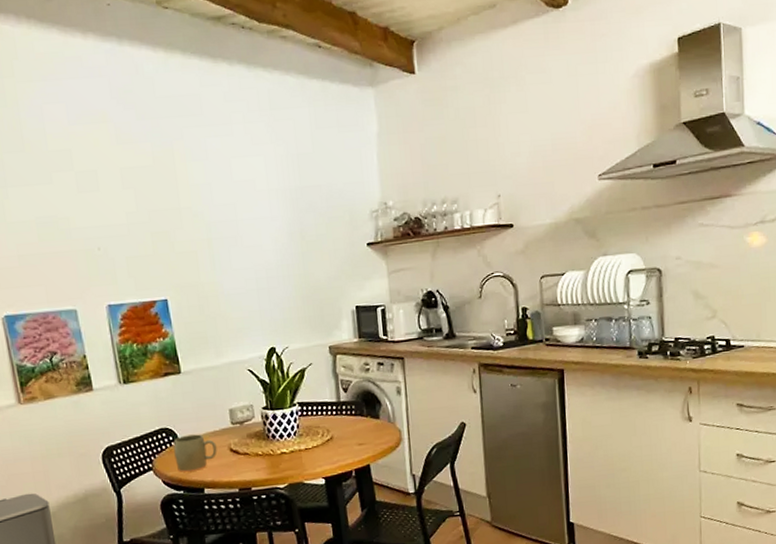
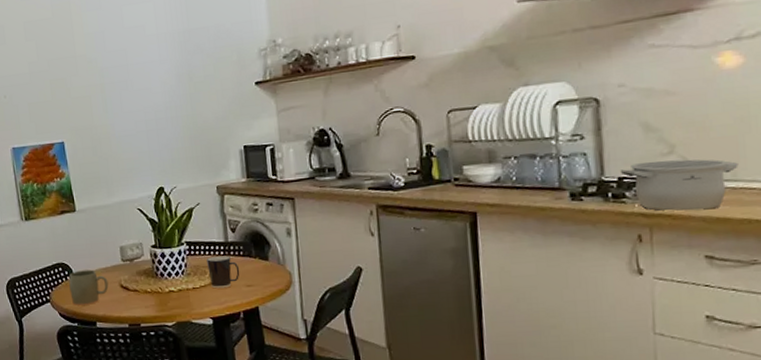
mug: none [319,415,352,449] -> present [207,255,240,289]
cooking pot: none [676,322,761,367] -> present [619,159,739,212]

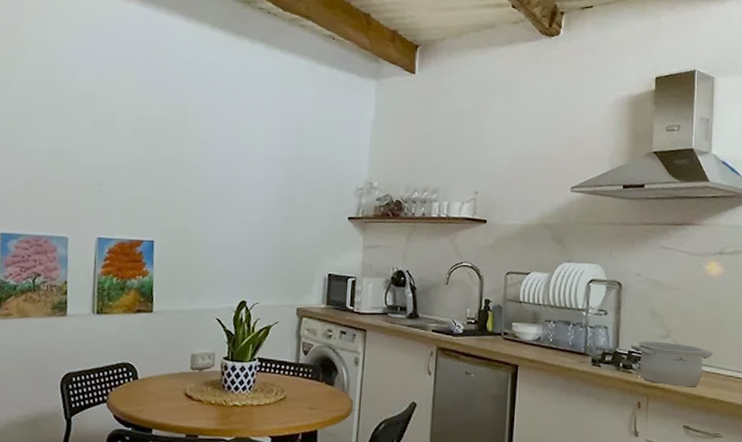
mug: present [68,269,109,306] -> none [130,373,173,410]
mug: present [207,255,240,289] -> none [275,376,306,408]

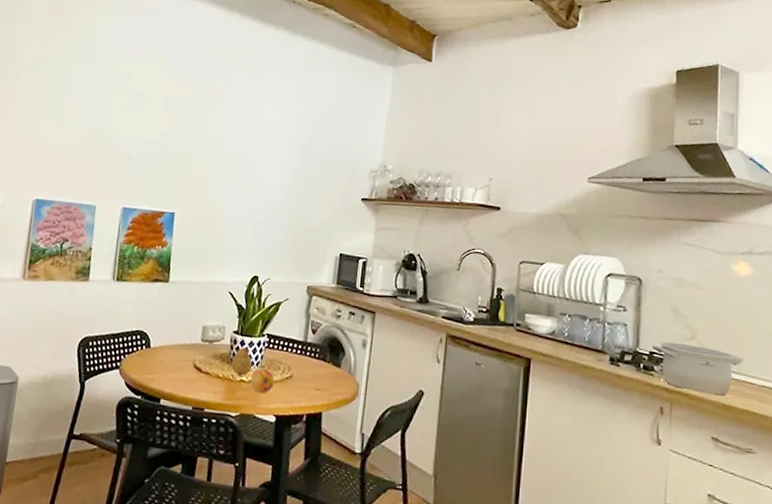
fruit: none [223,370,244,401] -> present [231,345,252,376]
fruit: none [243,392,269,417] -> present [250,368,275,394]

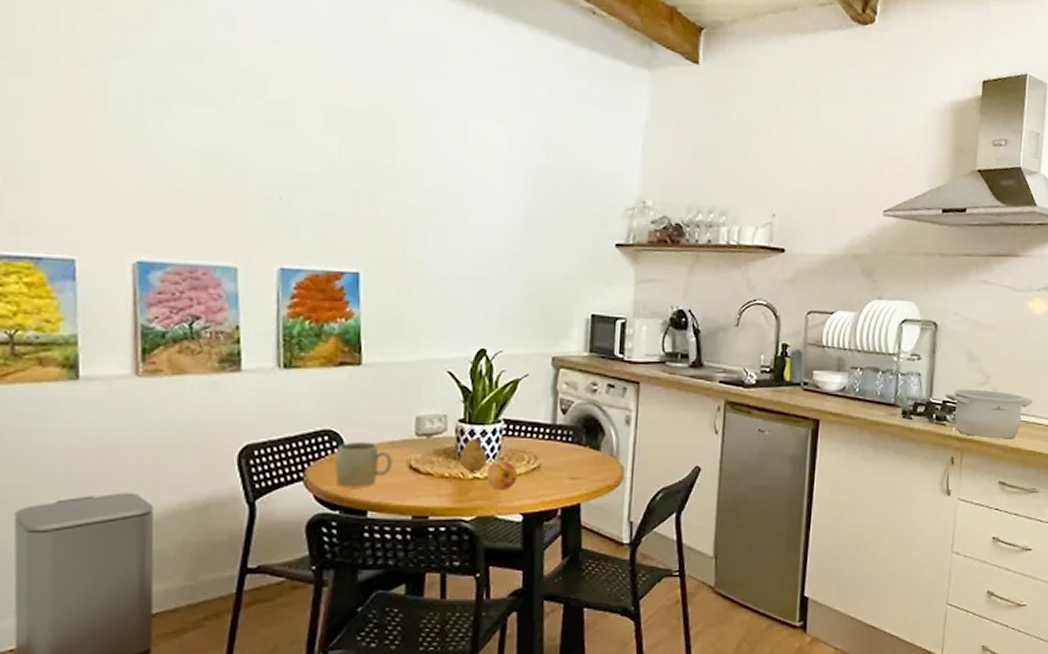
mug: none [141,341,183,380] -> present [335,442,393,488]

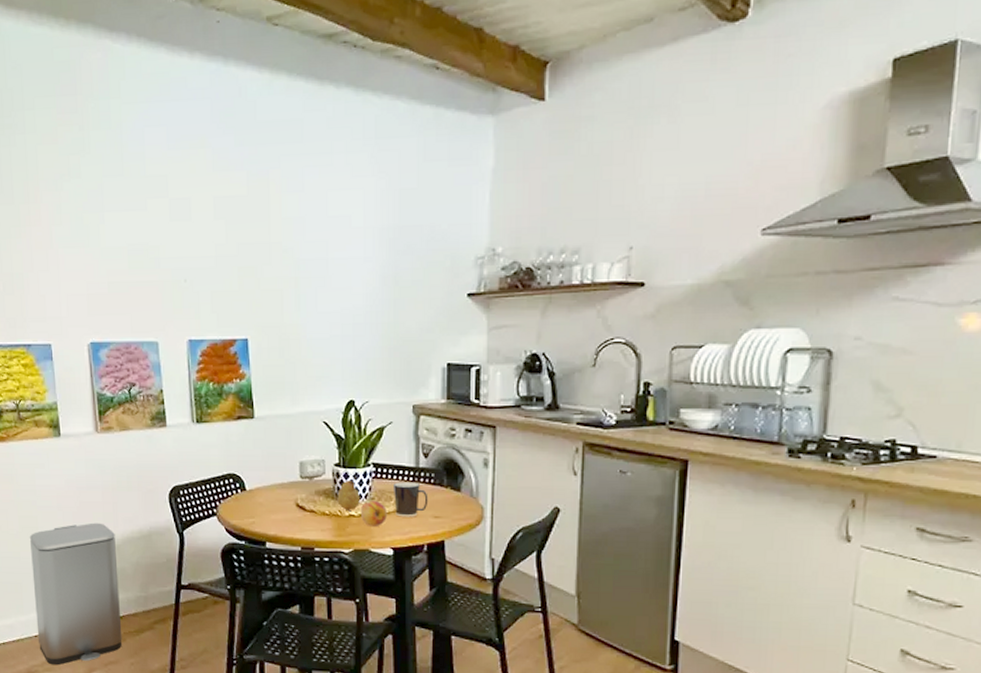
mug: present [335,442,393,488] -> none [239,484,283,522]
mug: none [526,440,565,479] -> present [394,482,428,517]
cooking pot: present [945,388,1033,439] -> none [843,423,965,480]

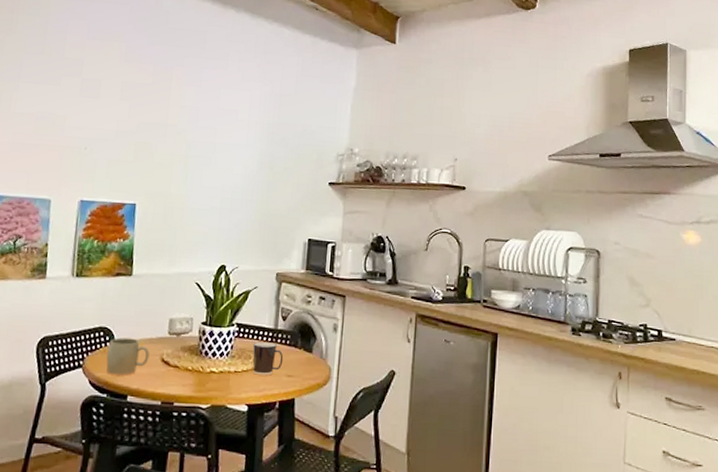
mug: none [239,484,283,522] -> present [106,337,150,376]
fruit: present [337,477,360,511] -> none [200,335,222,367]
fruit: present [360,501,388,528] -> none [220,359,246,384]

